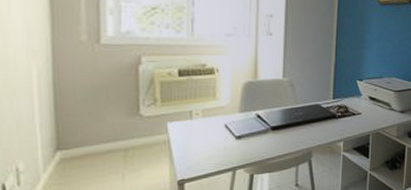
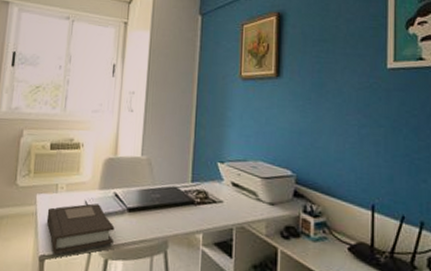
book: none [182,126,259,177] -> present [46,203,115,255]

